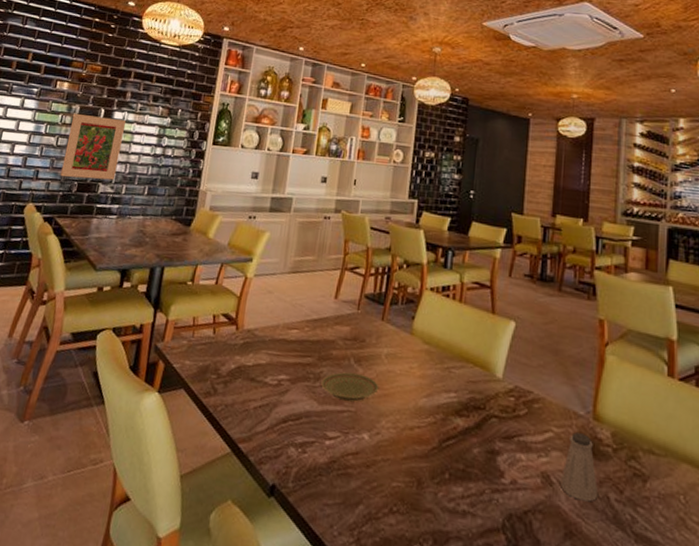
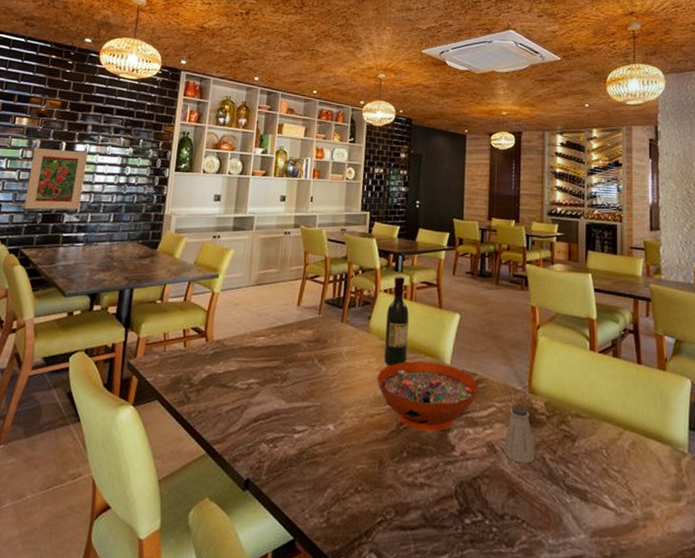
plate: present [321,371,379,402] -> none [288,371,342,398]
decorative bowl: none [418,370,533,454] -> present [377,360,477,432]
wine bottle: none [427,273,457,374] -> present [384,276,409,366]

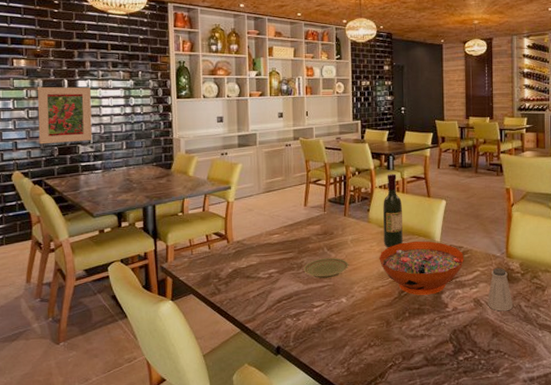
plate: none [288,371,342,398] -> present [303,258,349,279]

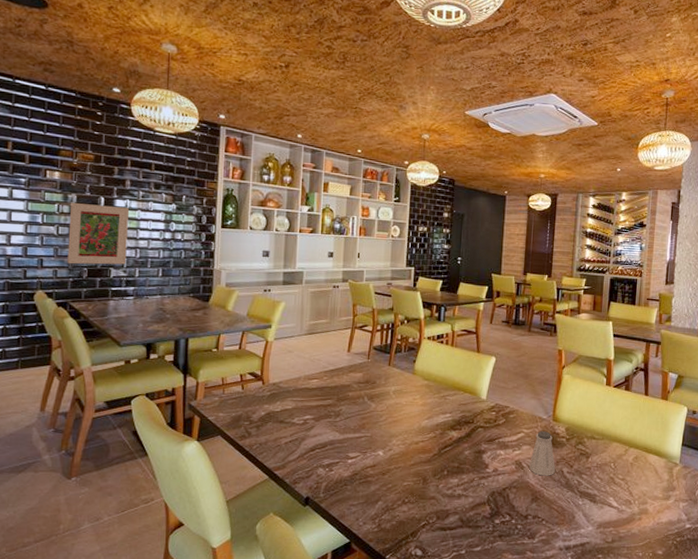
plate: present [303,258,349,279] -> none [341,408,389,430]
decorative bowl: present [379,241,464,295] -> none [421,397,509,454]
wine bottle: present [383,173,403,247] -> none [428,325,450,401]

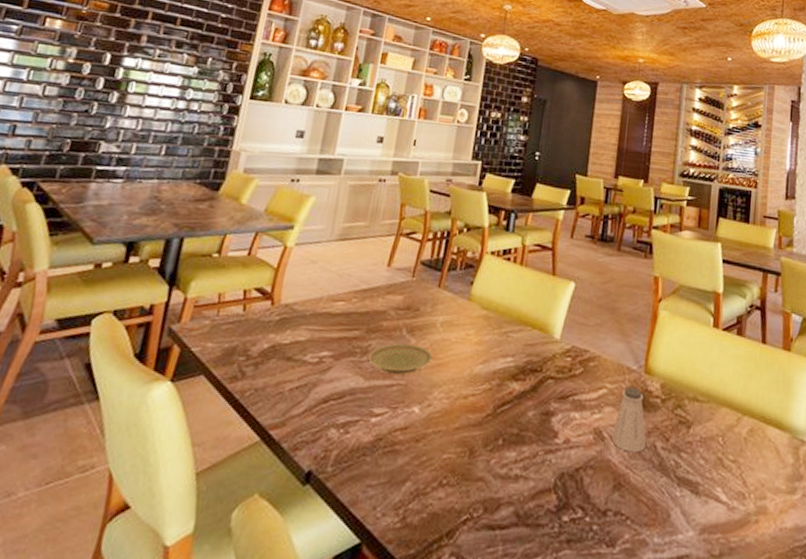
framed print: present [67,202,129,265] -> none [47,57,139,138]
plate: none [341,408,389,430] -> present [368,343,433,375]

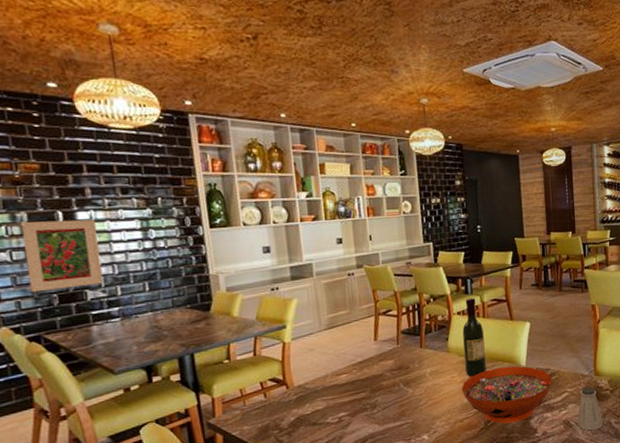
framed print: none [47,57,139,138] -> present [21,219,104,293]
plate: present [368,343,433,375] -> none [378,393,429,418]
decorative bowl: none [474,334,589,416] -> present [461,366,552,424]
wine bottle: none [485,236,518,339] -> present [462,297,486,377]

